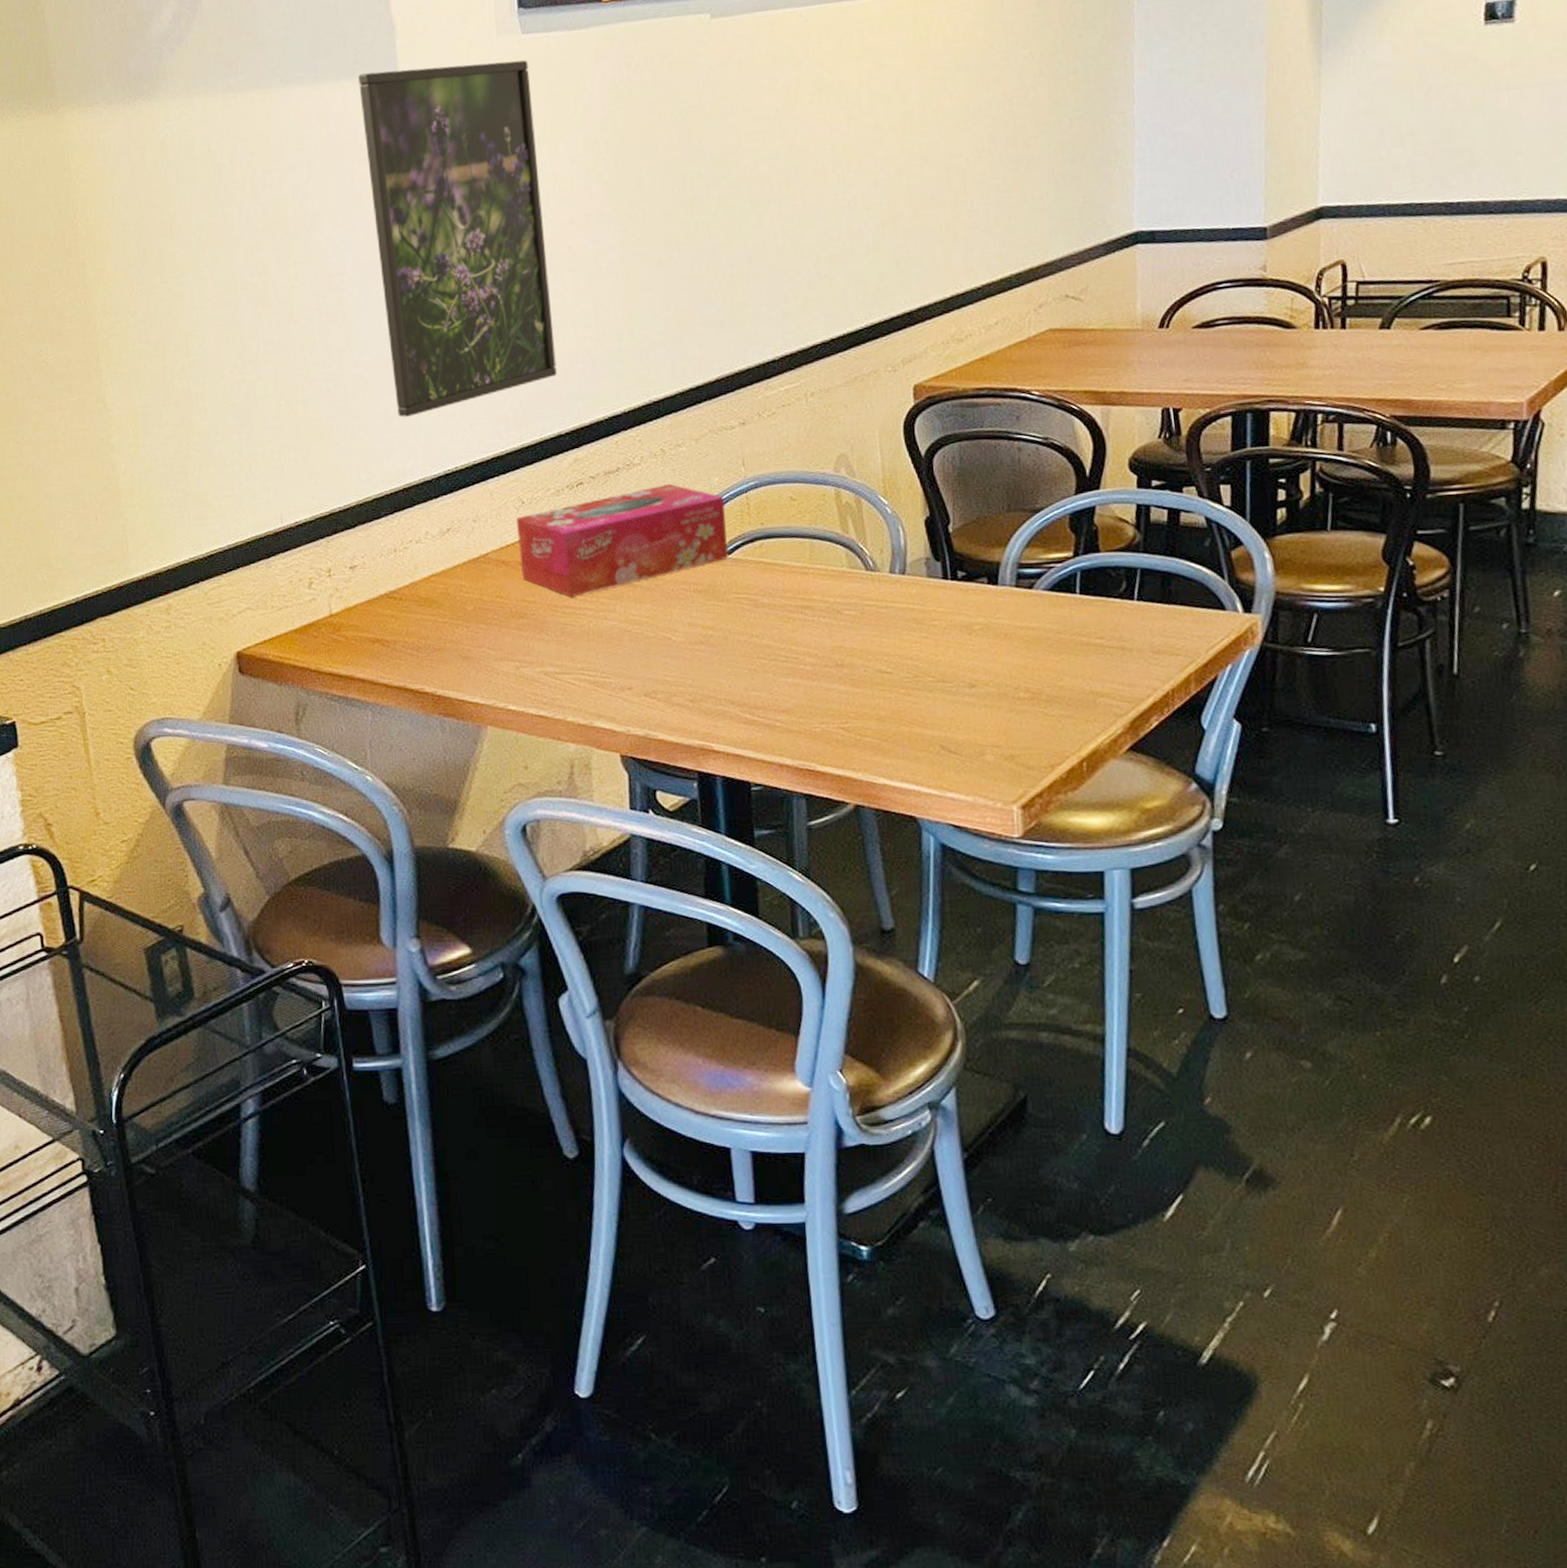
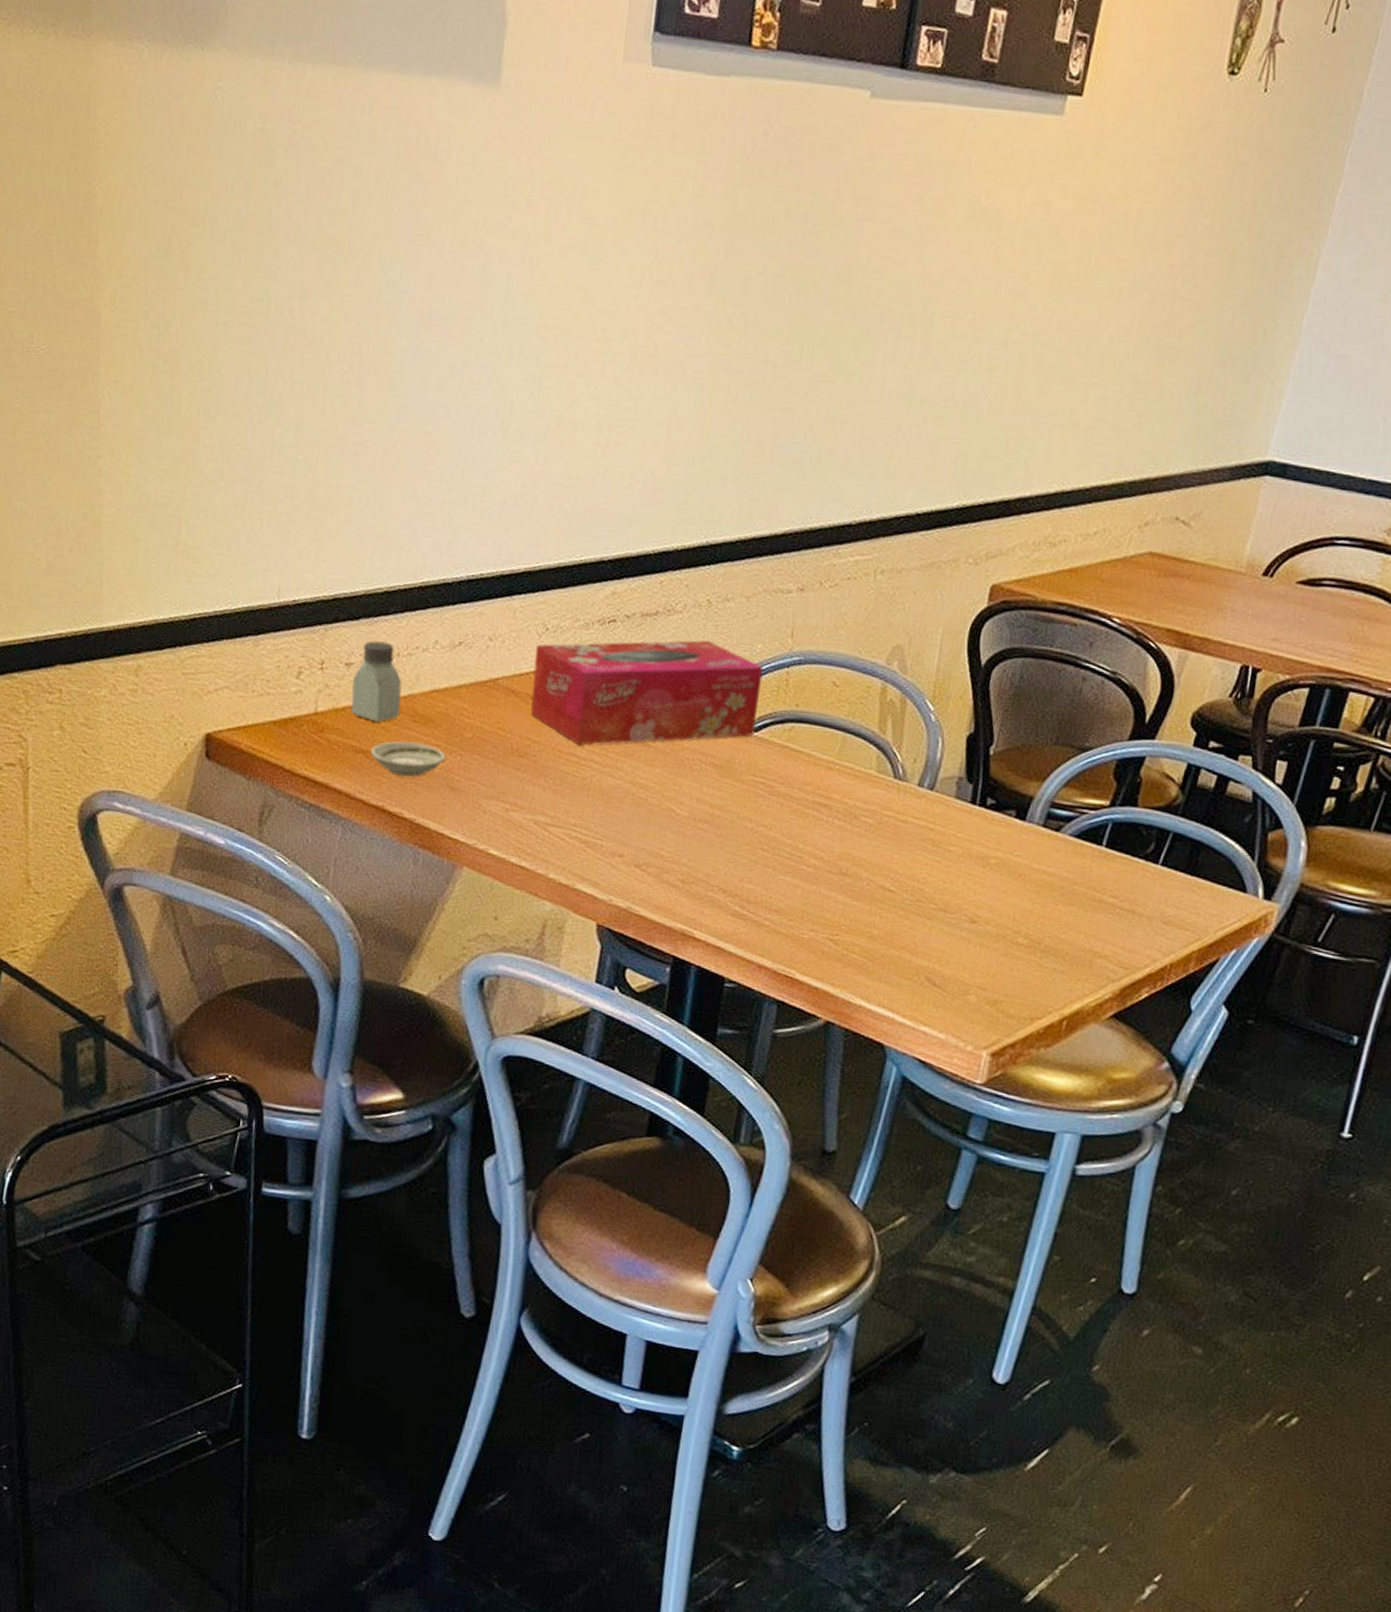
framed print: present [358,60,557,418] -> none [428,73,652,505]
saltshaker: none [358,542,406,613] -> present [351,641,402,723]
saucer: none [385,623,454,656] -> present [370,741,446,777]

